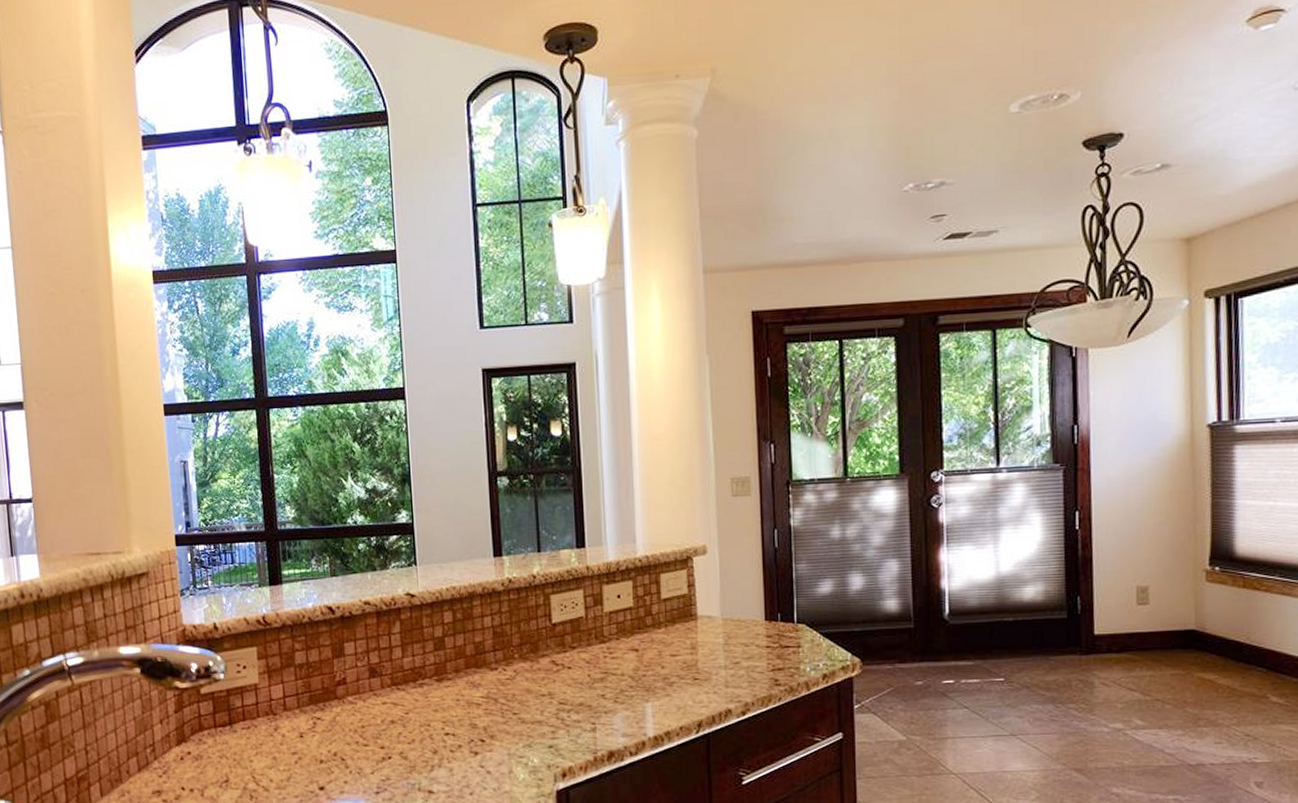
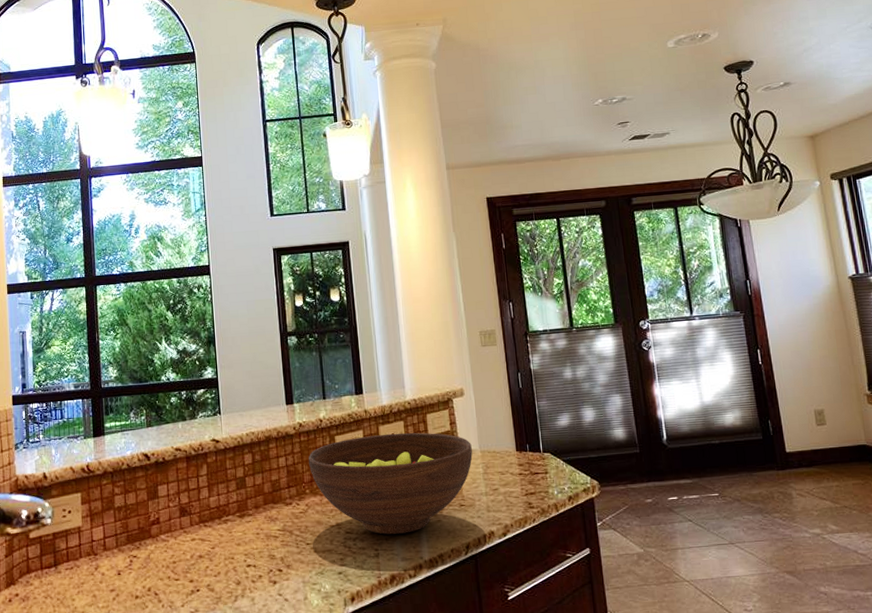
fruit bowl: none [518,594,712,707] -> present [308,432,473,535]

